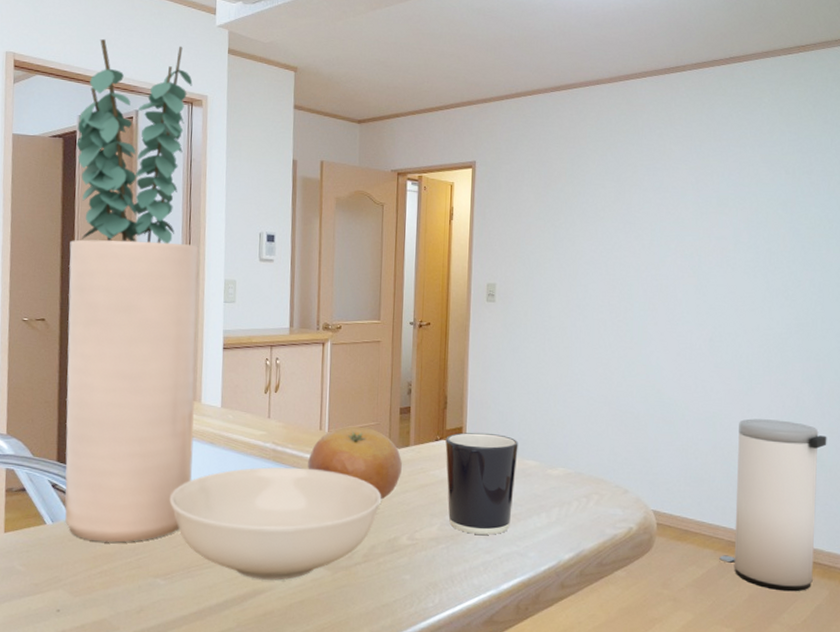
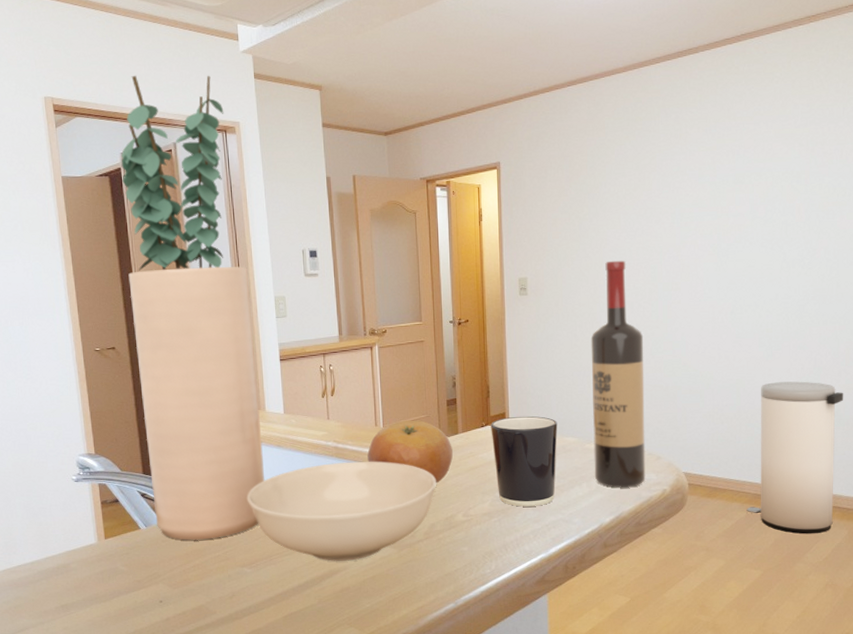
wine bottle: none [555,273,616,522] -> present [591,260,646,487]

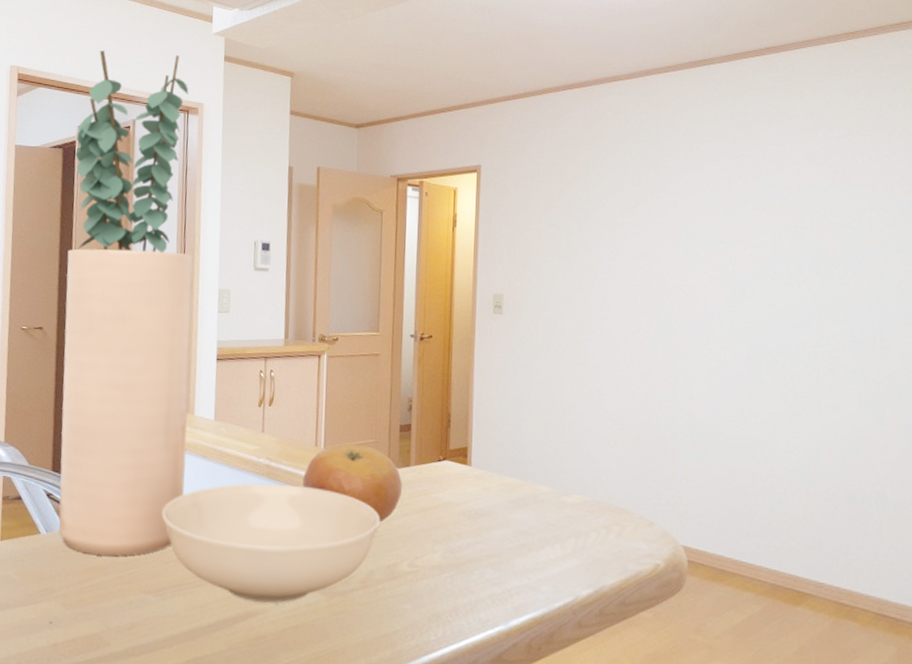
mug: present [490,416,558,507] -> none [448,453,529,566]
wine bottle: present [591,260,646,487] -> none [570,284,639,556]
pedal bin: present [747,381,844,534] -> none [762,447,891,647]

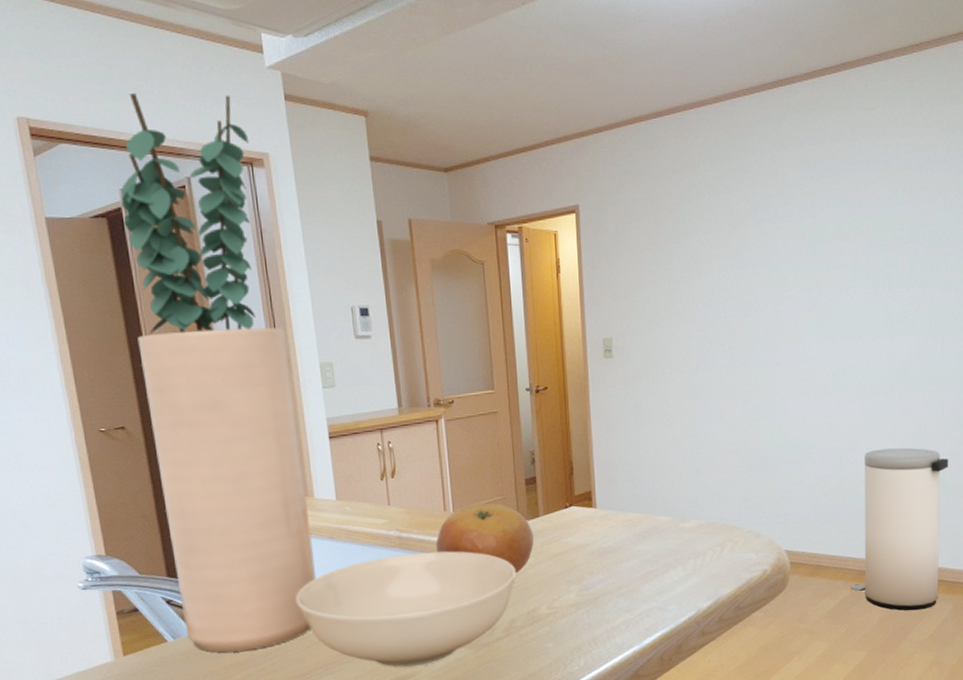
pedal bin: none [762,447,891,647] -> present [851,448,949,611]

